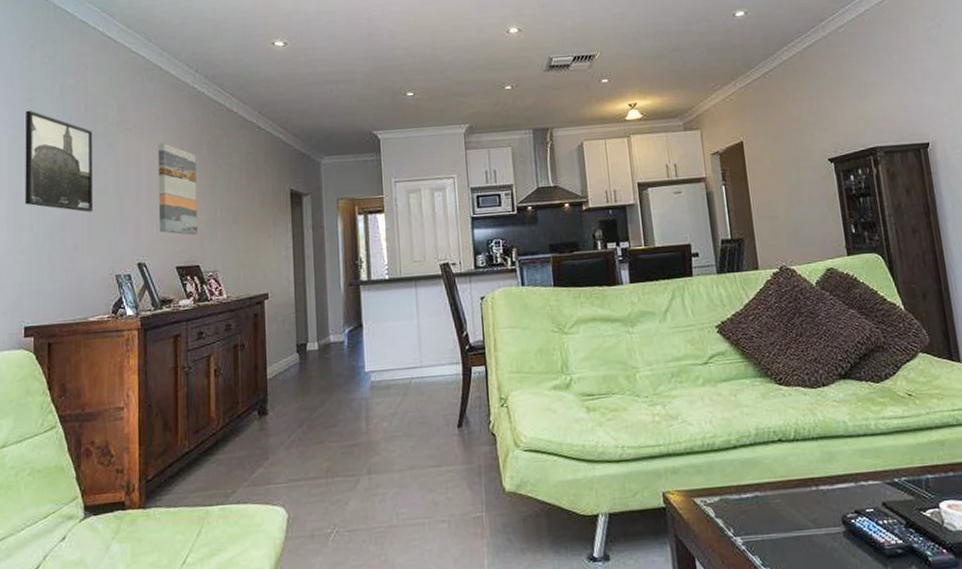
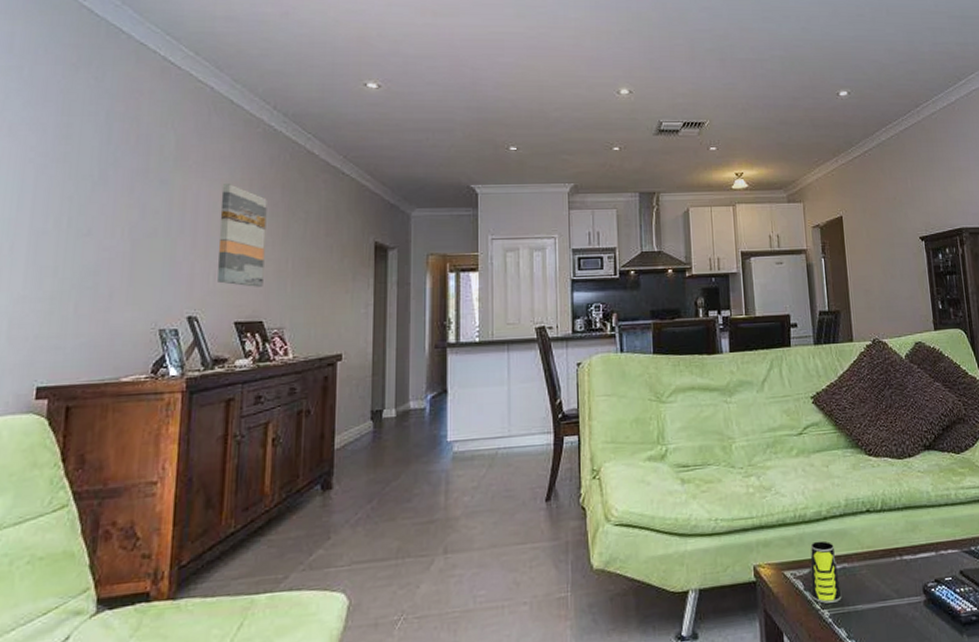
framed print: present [24,110,93,212] -> none [49,137,143,257]
cup: none [720,469,755,531] -> present [810,540,842,604]

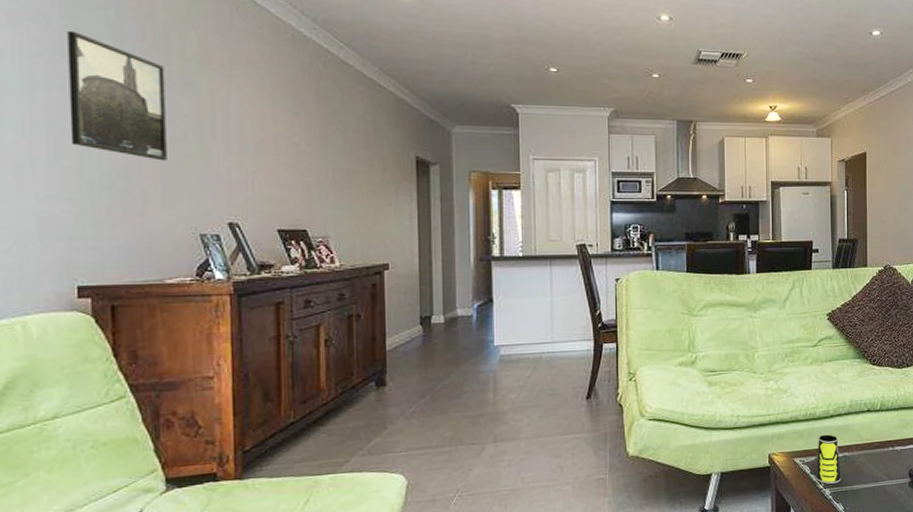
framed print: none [49,137,143,257] -> present [67,30,167,161]
wall art: present [218,184,267,287] -> none [252,90,304,196]

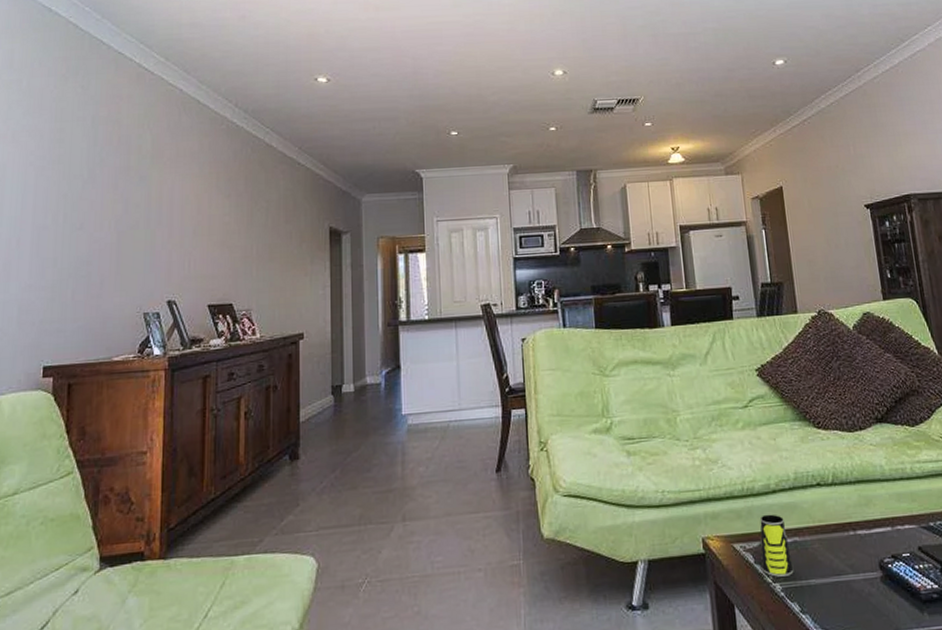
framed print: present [67,30,167,161] -> none [49,141,125,248]

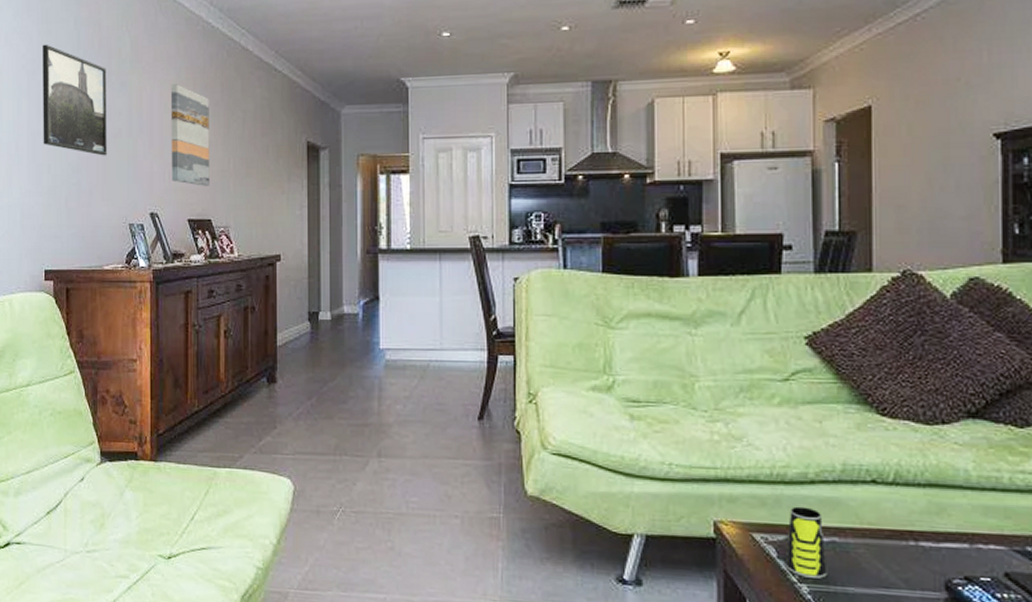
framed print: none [49,141,125,248] -> present [42,44,107,156]
wall art: none [191,177,233,273] -> present [170,84,210,186]

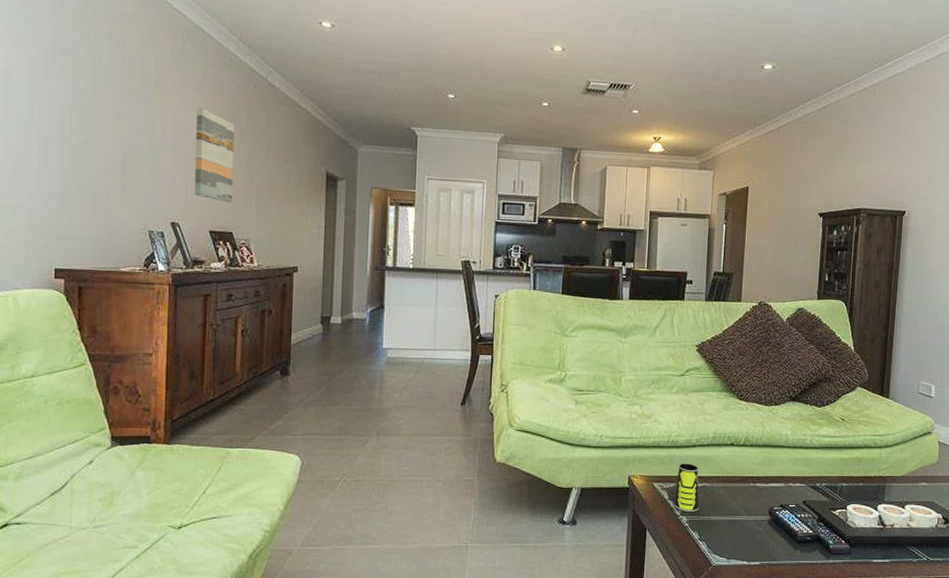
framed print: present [42,44,107,156] -> none [56,52,129,166]

